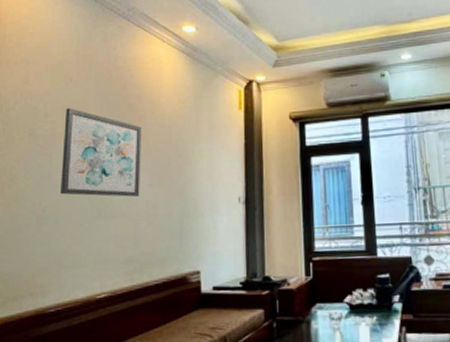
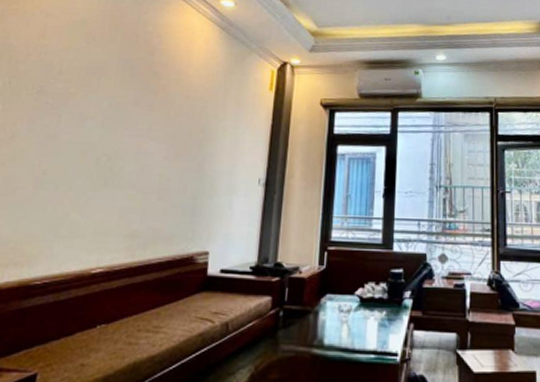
wall art: present [61,108,142,197] -> none [65,68,165,168]

